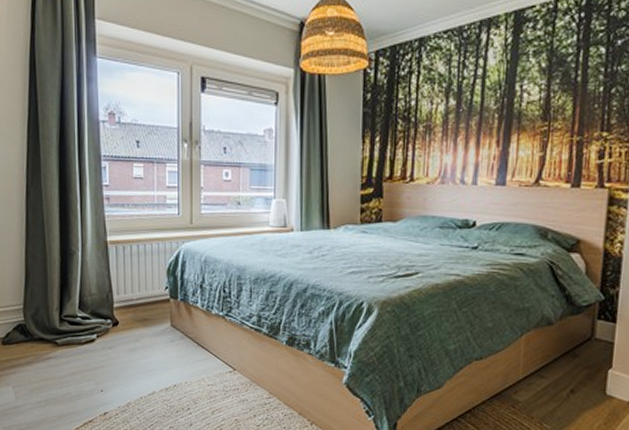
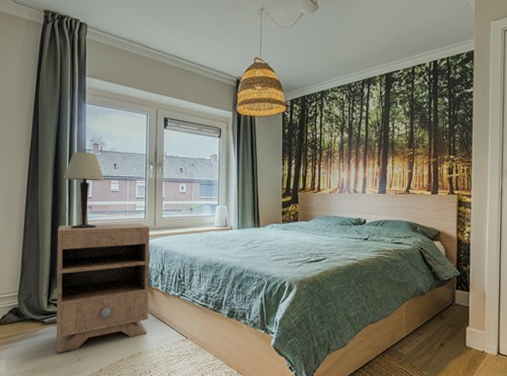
nightstand: none [68,220,186,382] -> present [56,223,150,354]
table lamp: none [72,123,126,227] -> present [64,151,105,229]

